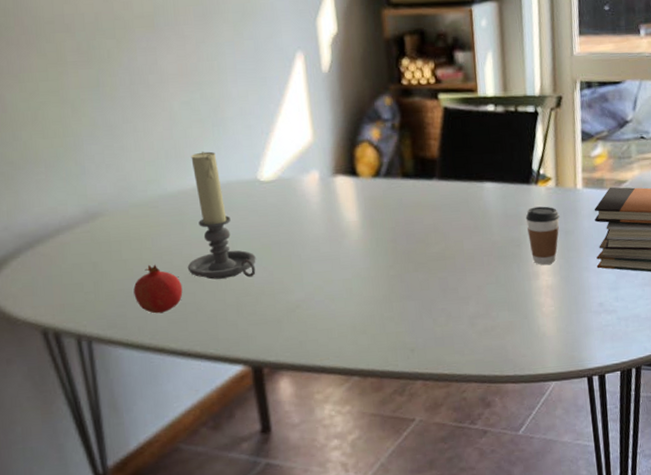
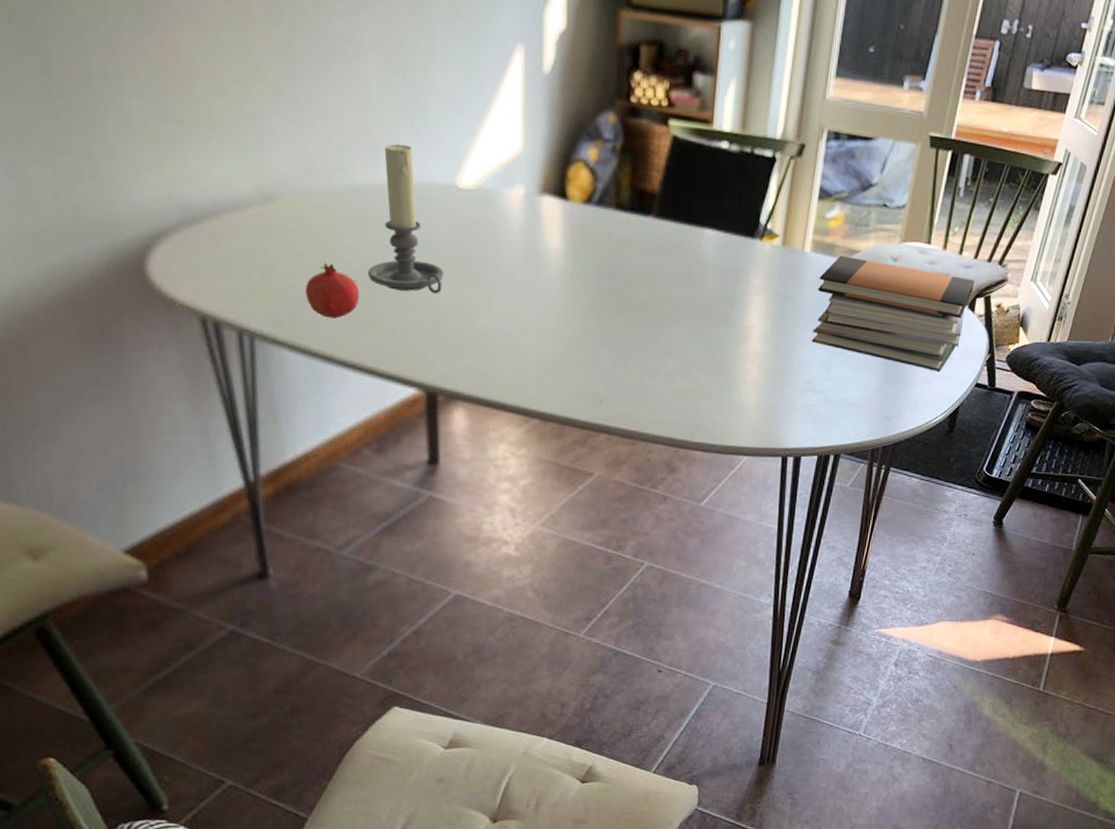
coffee cup: present [525,206,560,265] -> none [743,264,781,330]

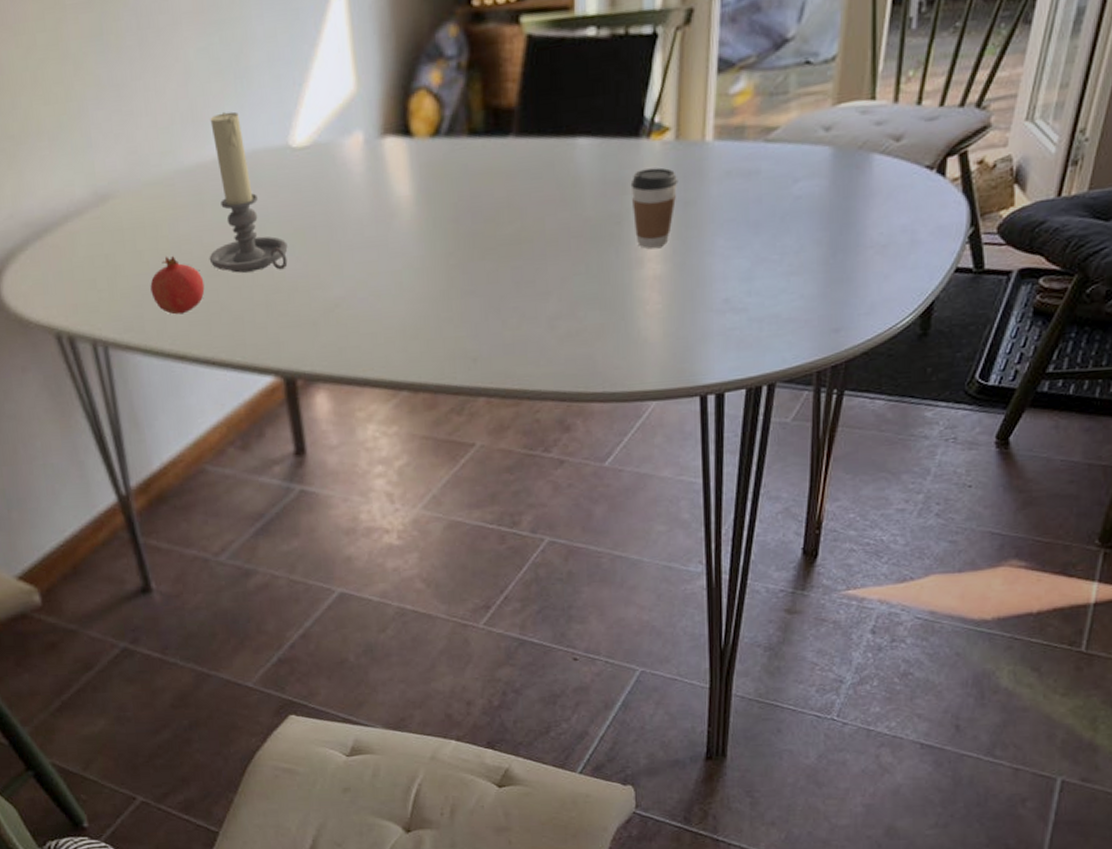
coffee cup: none [743,264,781,330] -> present [630,167,678,249]
book stack: present [811,255,975,371] -> none [724,133,943,262]

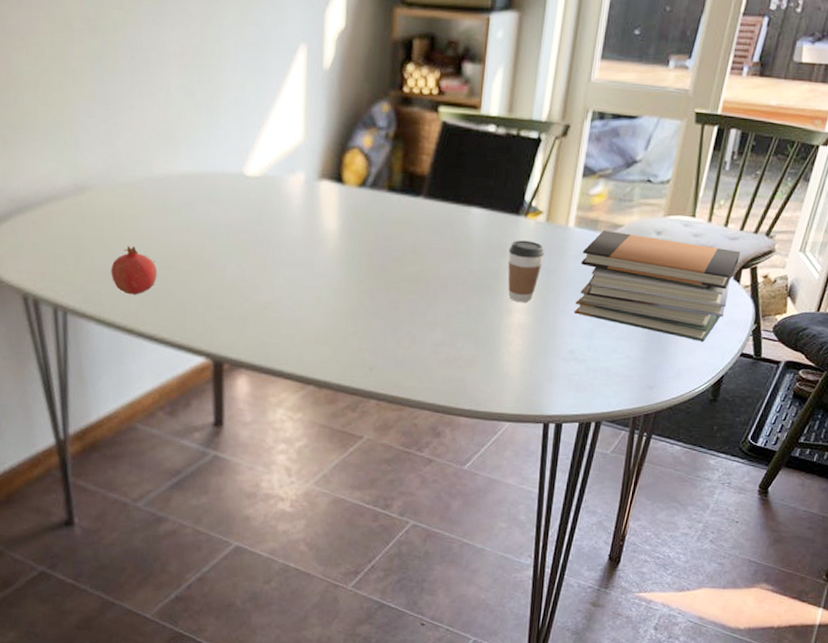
candle holder: present [209,111,288,273] -> none [164,138,231,272]
book stack: none [724,133,943,262] -> present [574,230,741,341]

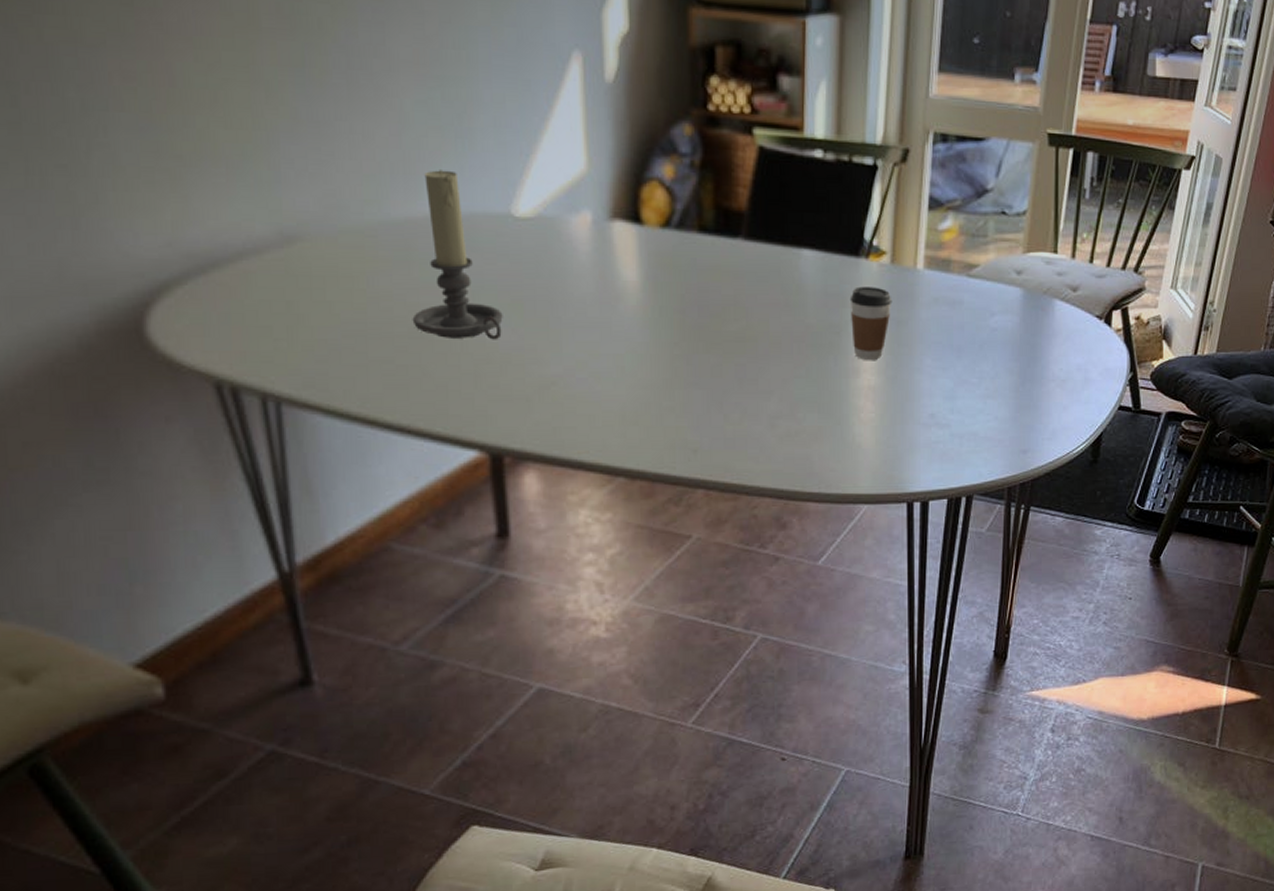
fruit: present [111,245,157,295] -> none [339,310,405,375]
candle holder: none [164,138,231,272] -> present [412,170,503,340]
book stack: present [574,230,741,341] -> none [931,271,1110,395]

